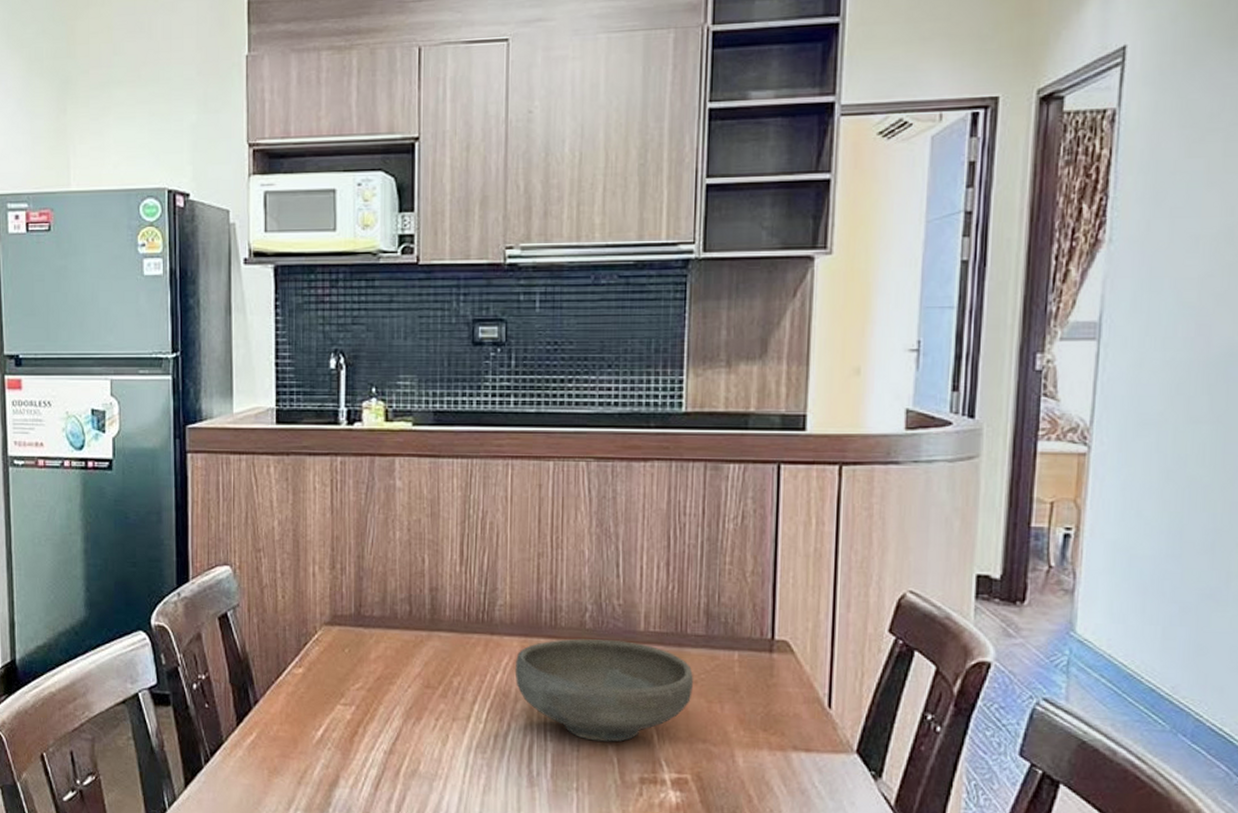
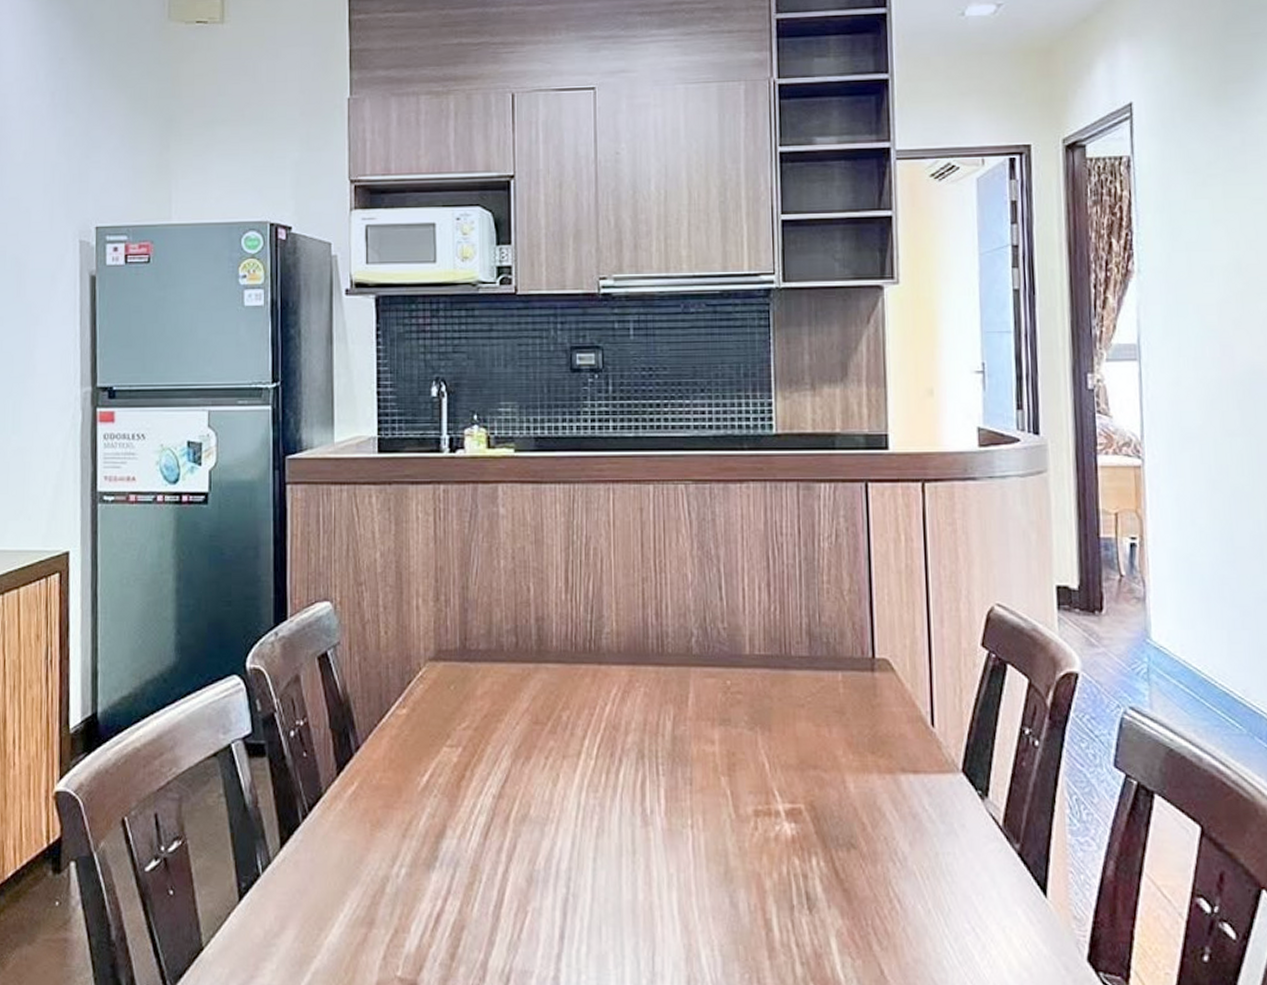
bowl: present [514,638,693,742] -> none [624,665,800,773]

